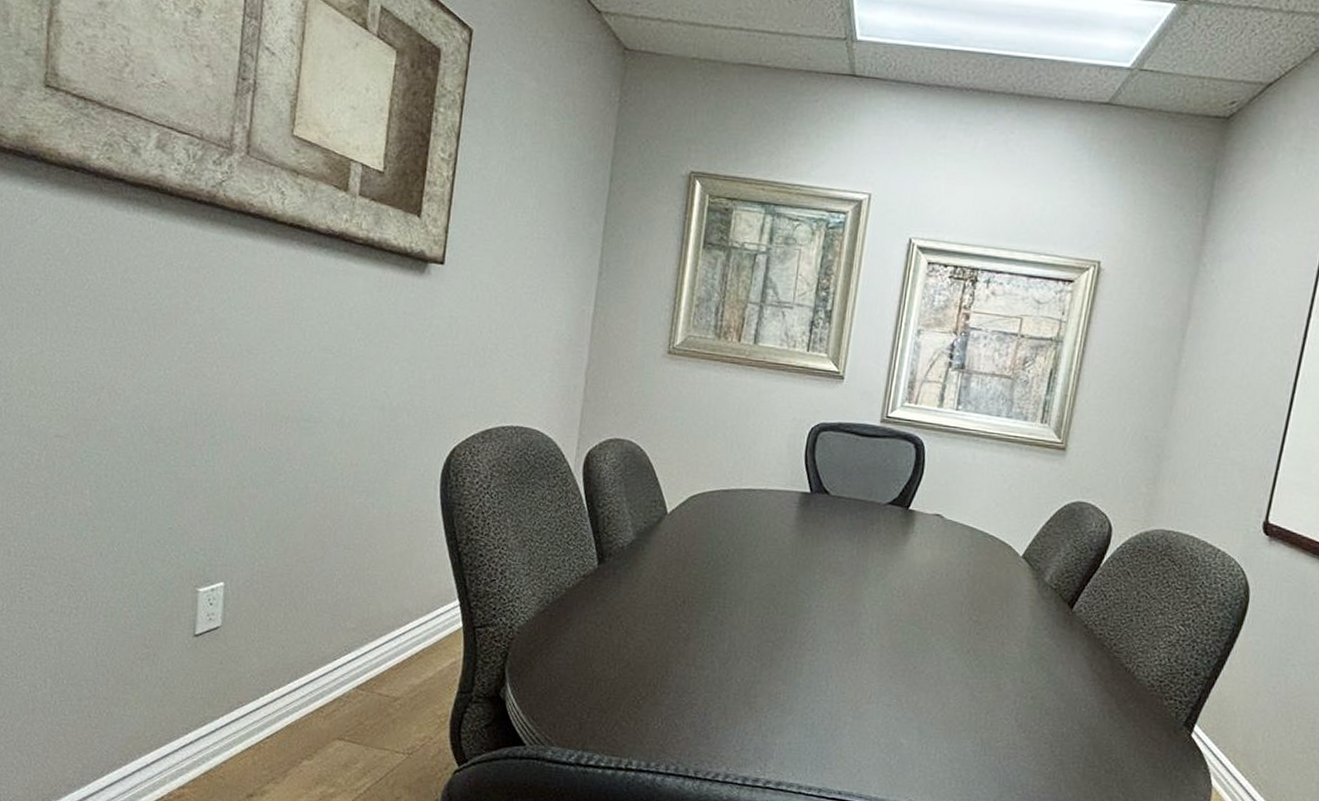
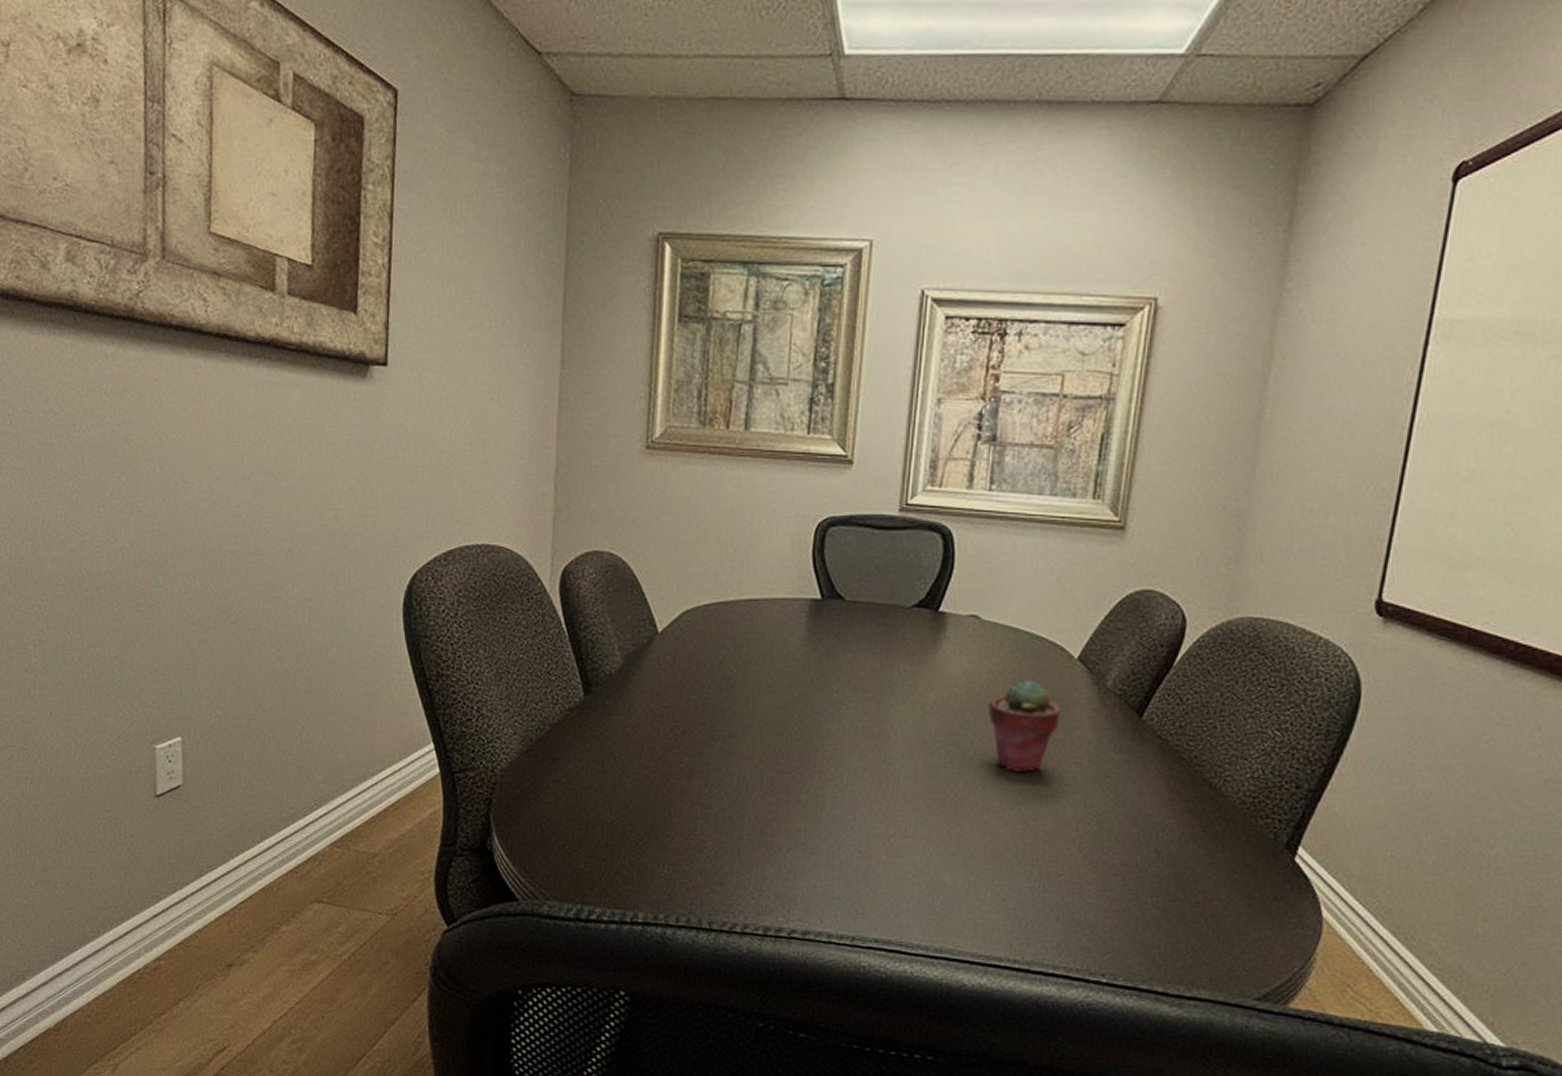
potted succulent: none [946,572,1006,651] -> present [988,680,1061,772]

